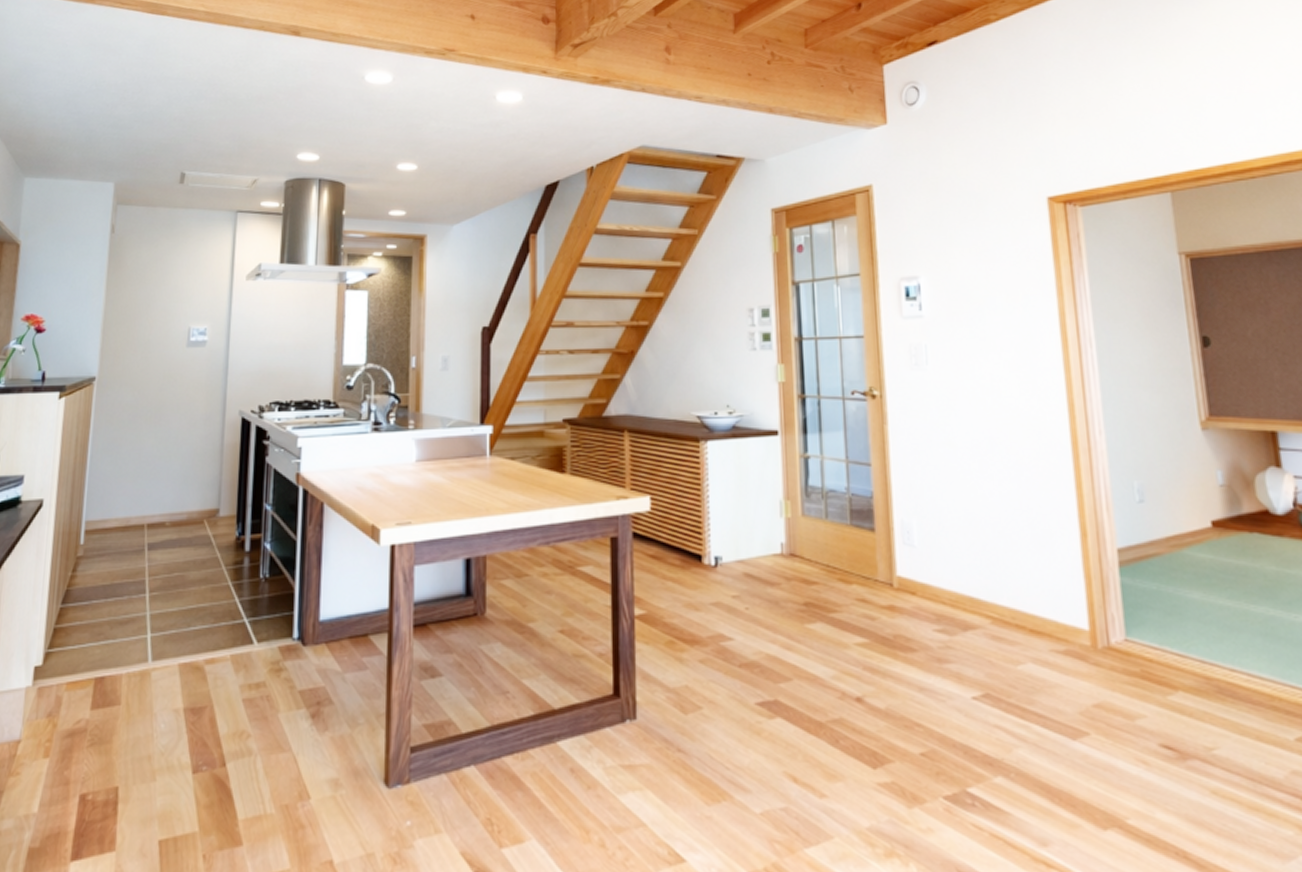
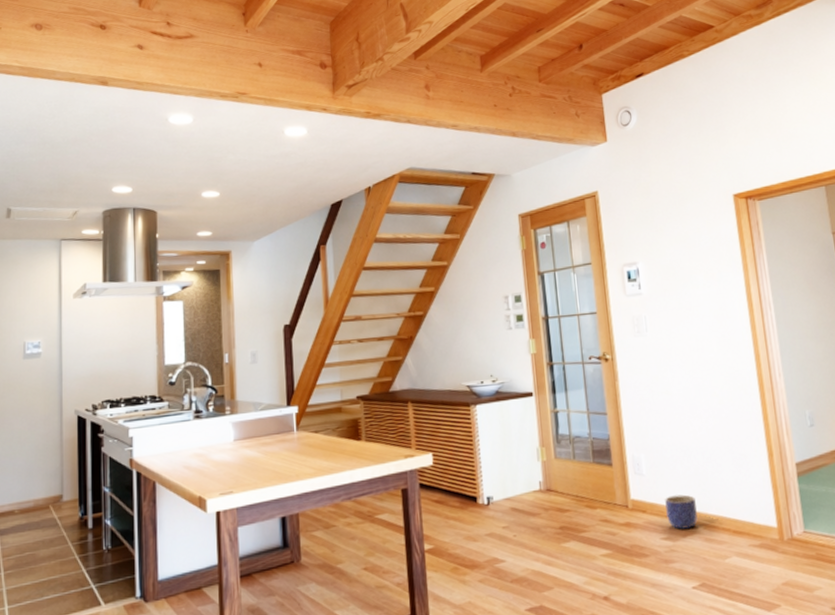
planter: none [941,576,983,621] -> present [665,494,698,529]

